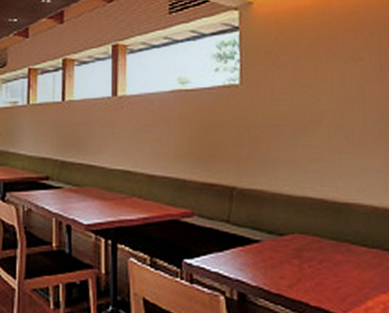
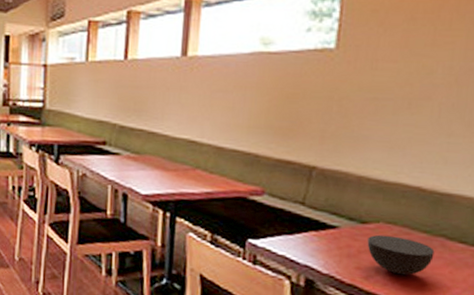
bowl: none [286,245,343,281] -> present [367,234,435,275]

